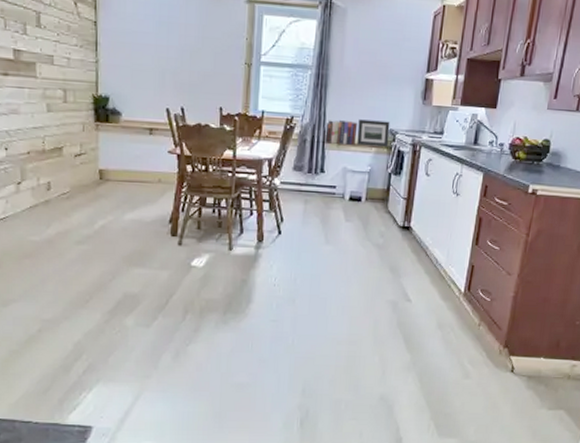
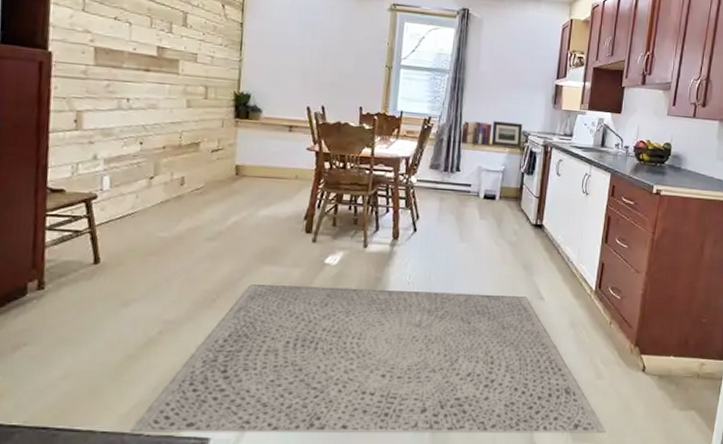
rug: none [20,286,473,429] -> present [130,284,607,433]

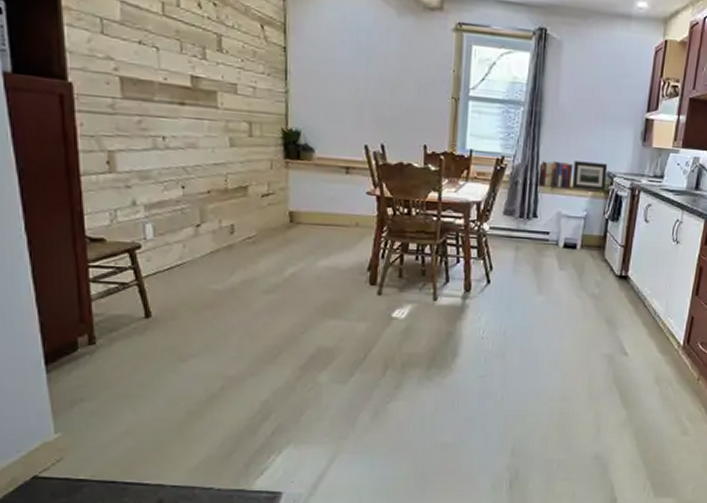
rug: present [130,284,607,433] -> none [200,339,690,488]

